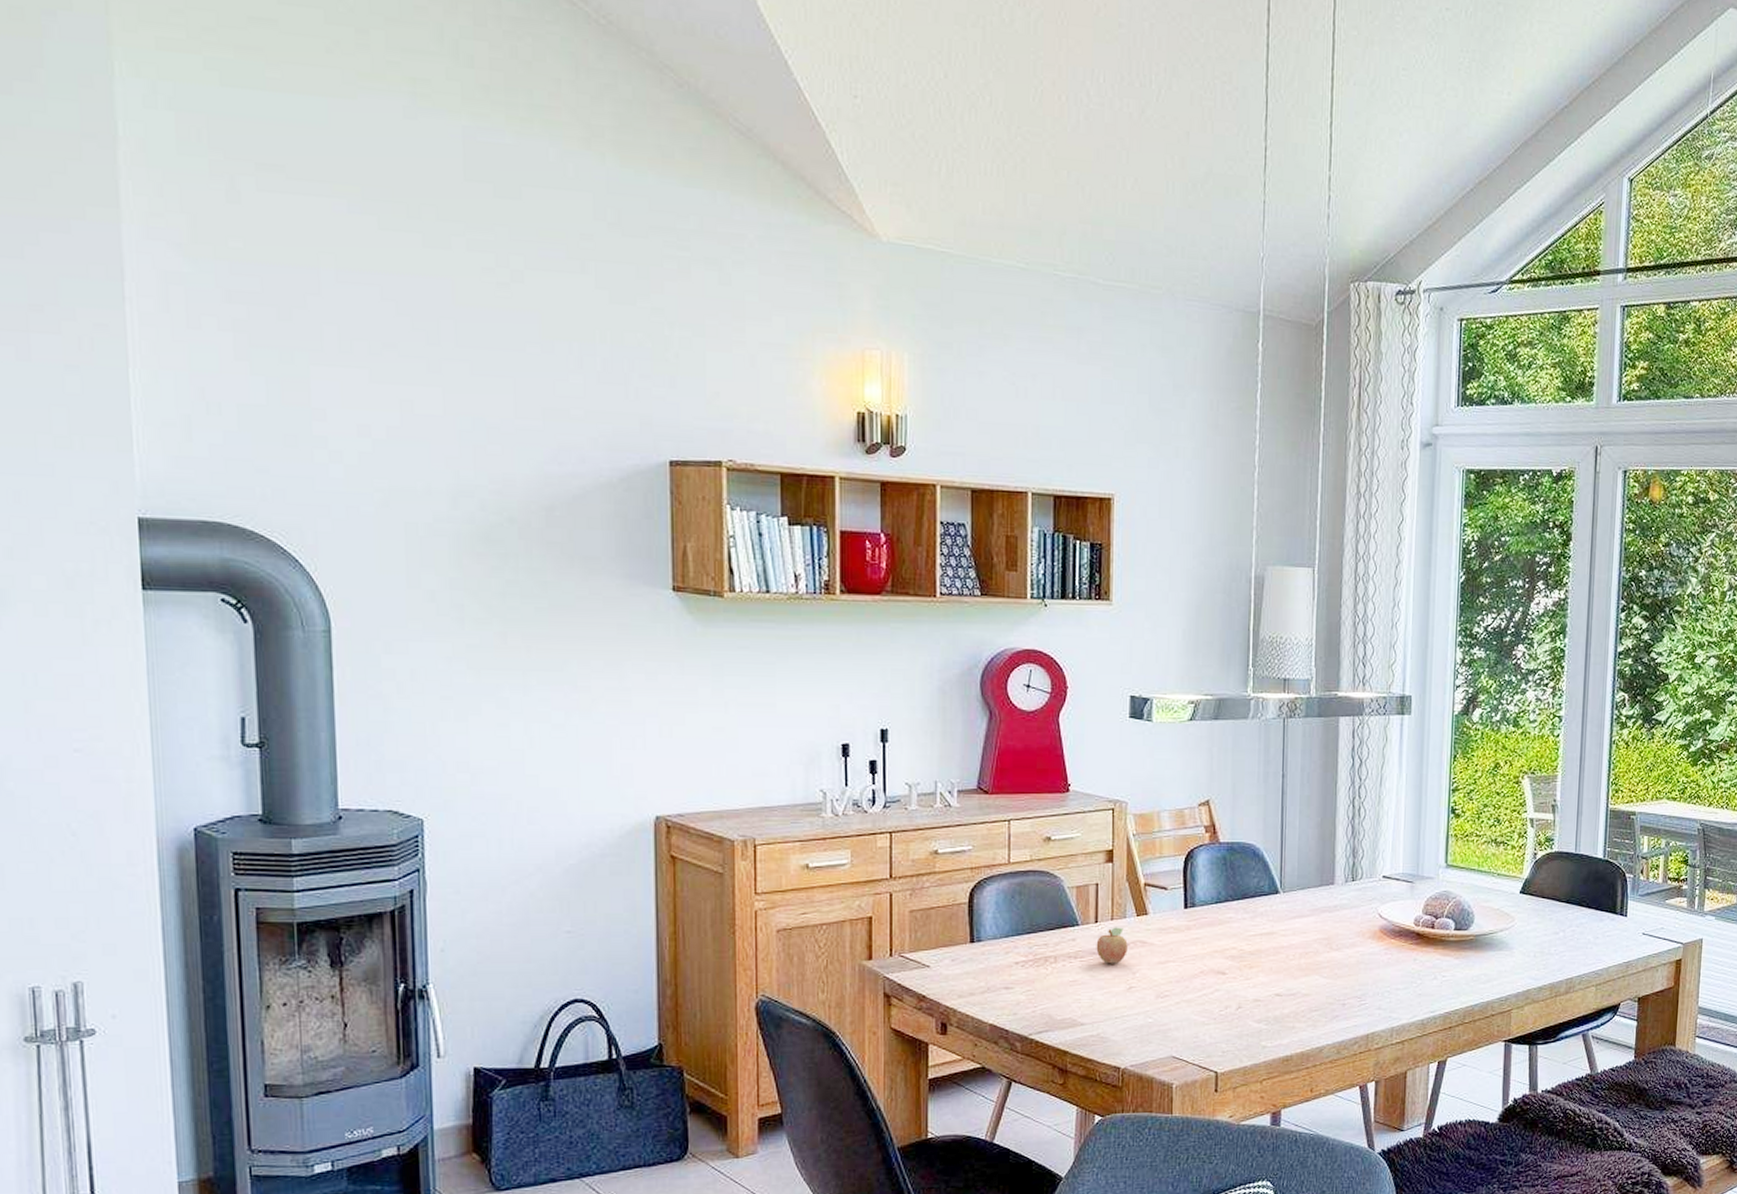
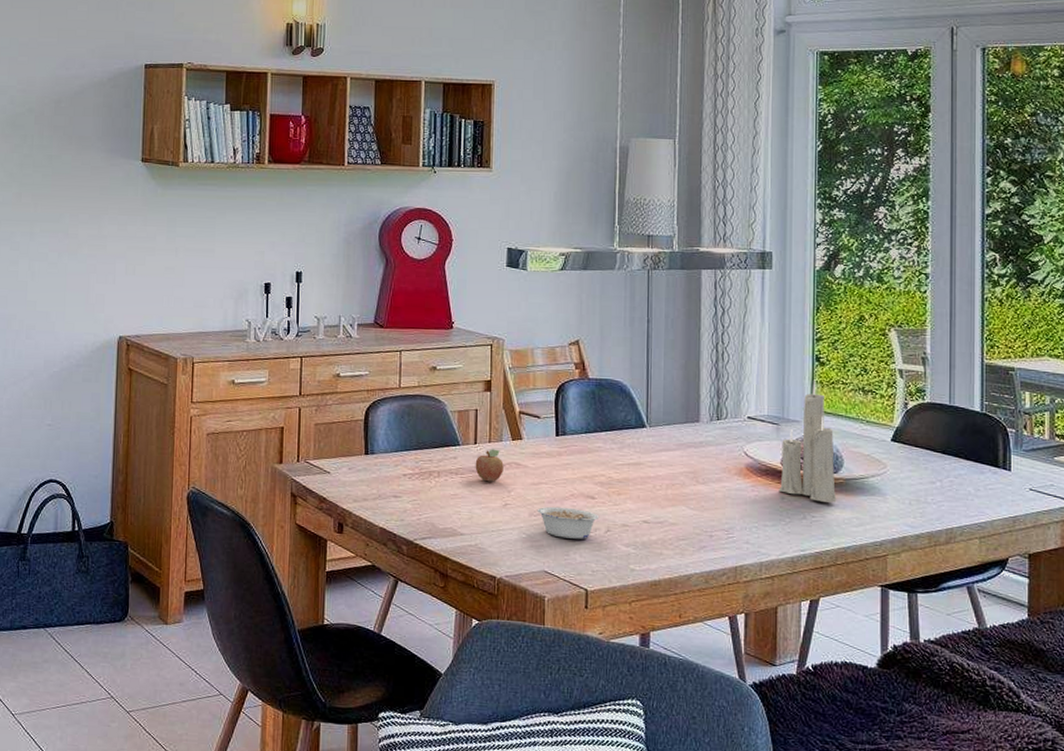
legume: none [1164,985,1231,1019] -> present [537,506,600,539]
candle: none [1411,834,1467,961] -> present [778,381,837,503]

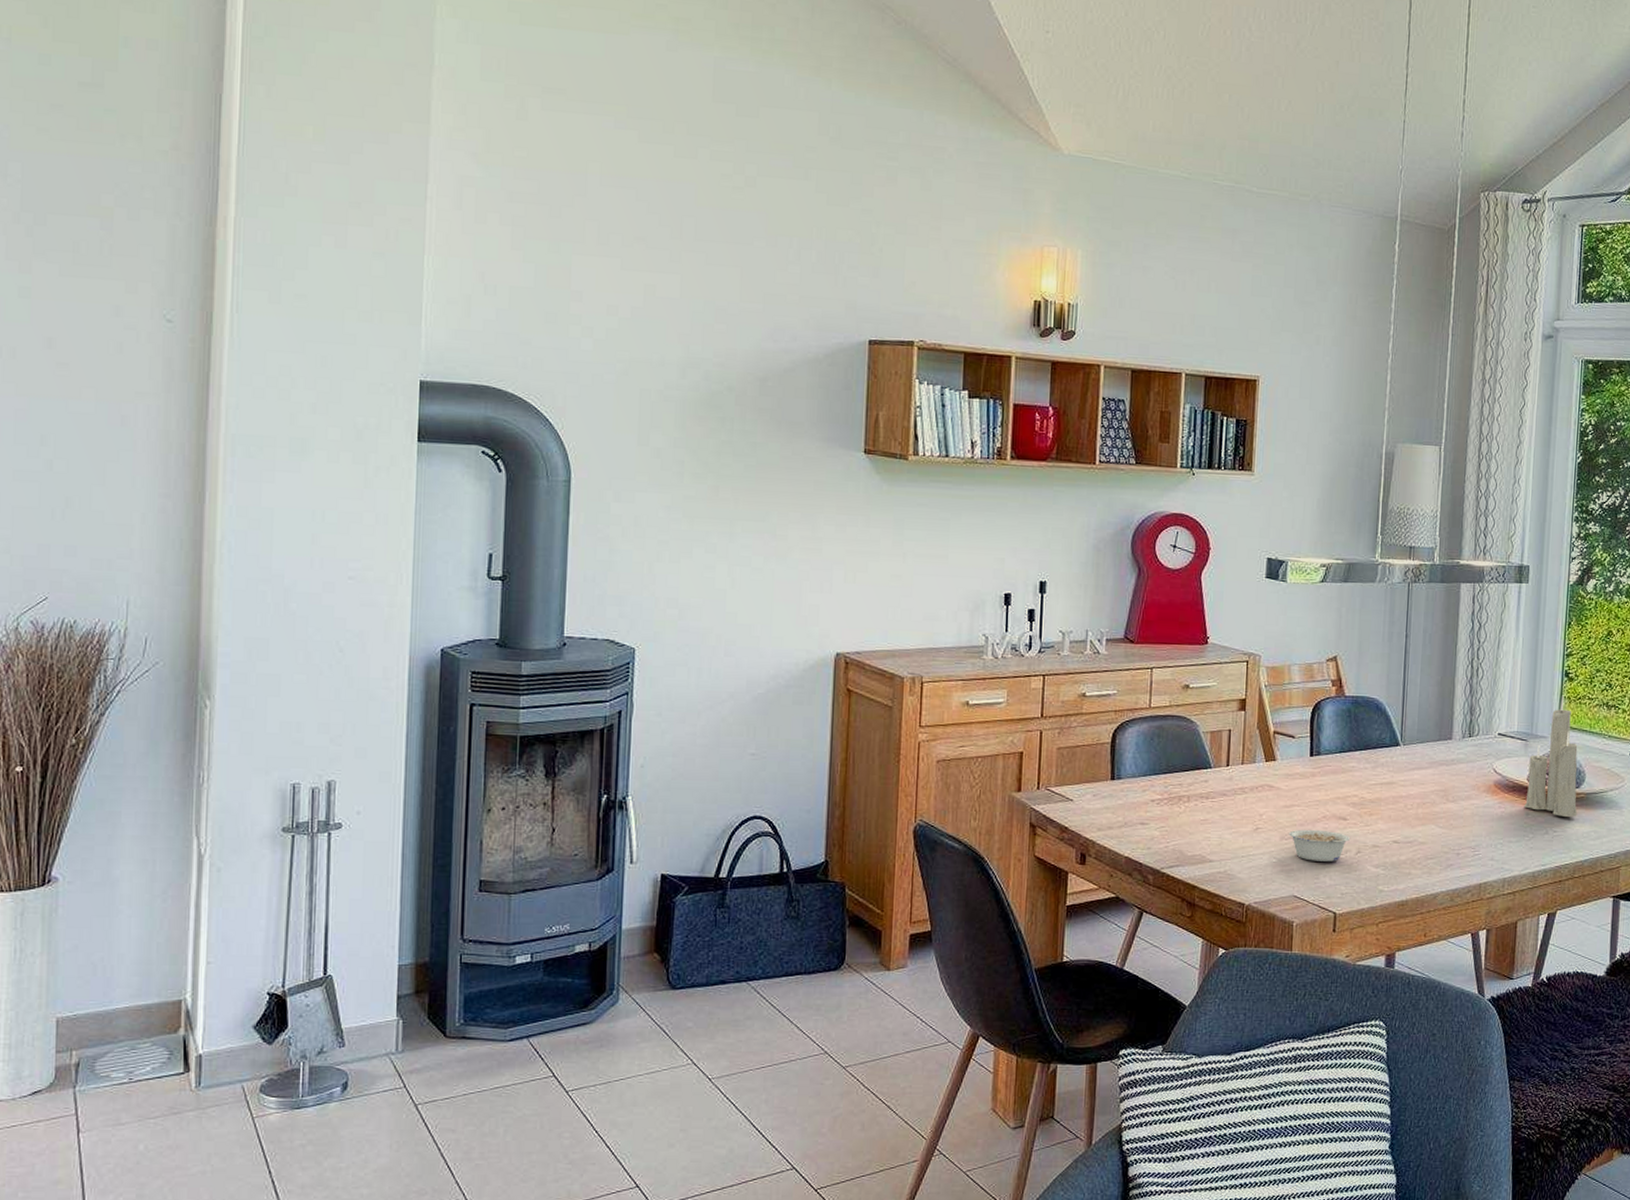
fruit: present [475,449,504,482] -> none [1226,771,1256,806]

